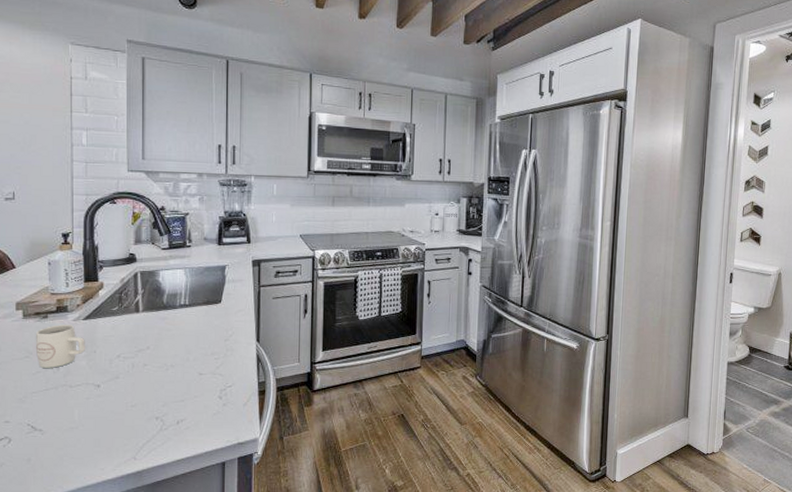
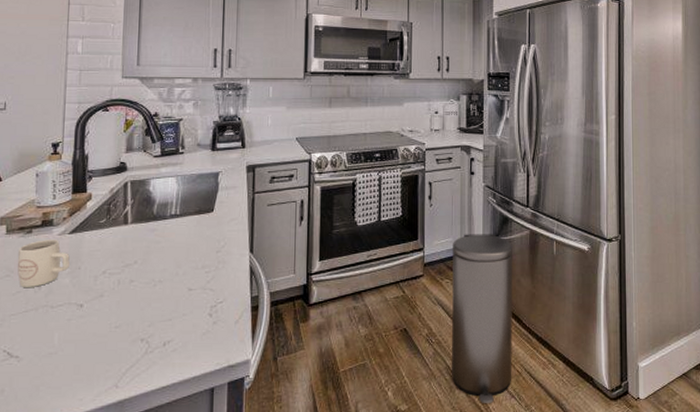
pedal bin: none [445,330,505,483] -> present [452,234,512,404]

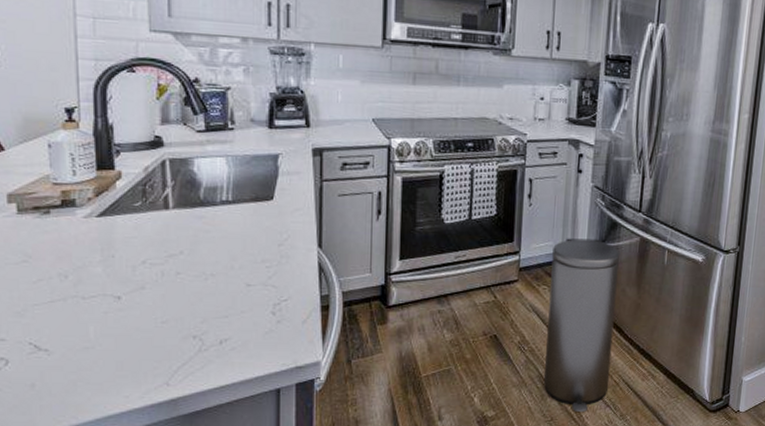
mug: present [17,240,70,287] -> none [34,222,100,275]

